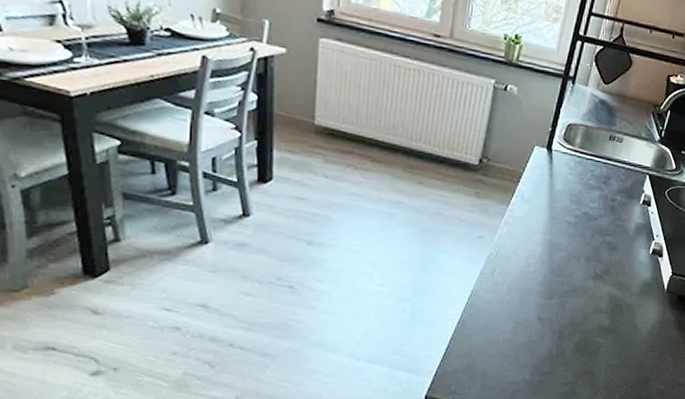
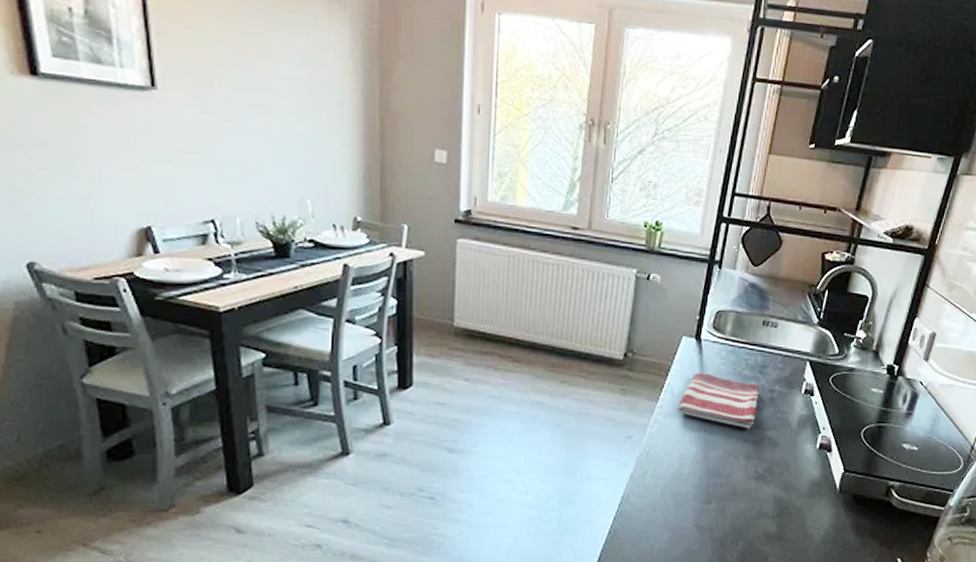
dish towel: none [526,180,603,234] -> present [677,373,759,429]

